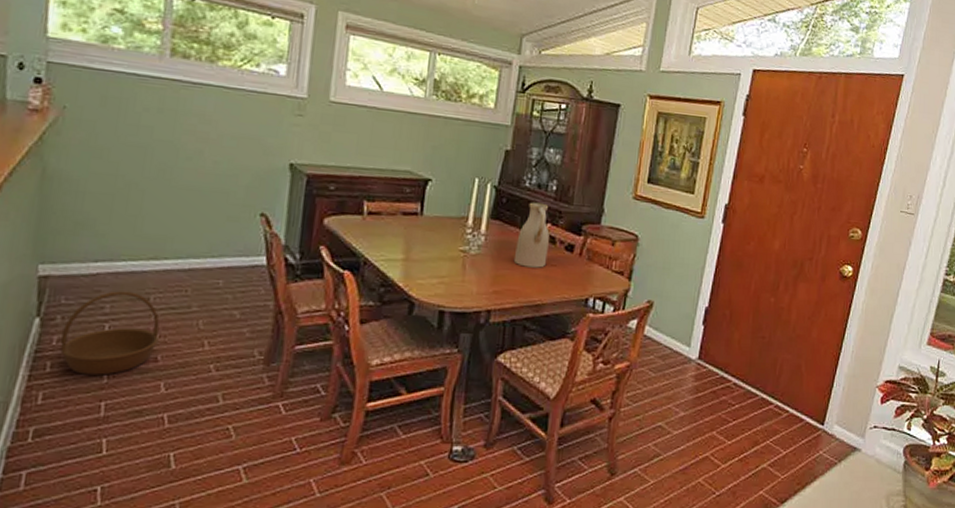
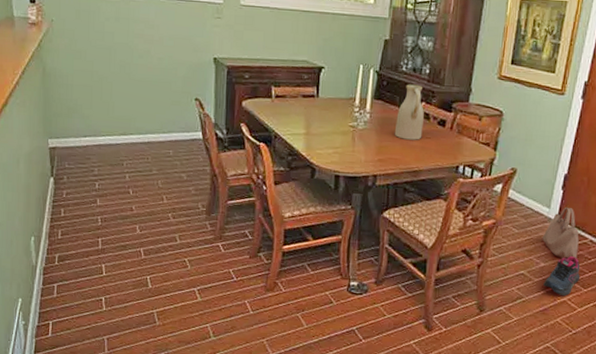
basket: present [60,291,160,376] -> none [68,158,132,220]
handbag: none [681,344,722,406] -> present [541,206,579,259]
athletic shoe: none [683,403,724,450] -> present [543,256,581,296]

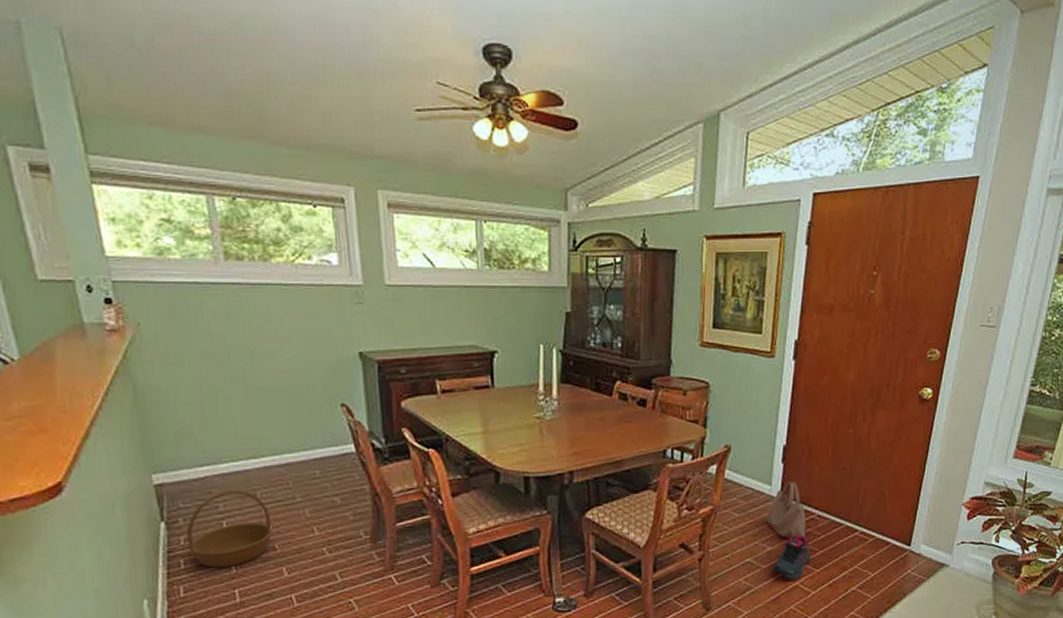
basket: none [68,158,132,220] -> present [186,490,273,568]
ceramic pitcher: present [394,84,424,140] -> none [588,361,621,426]

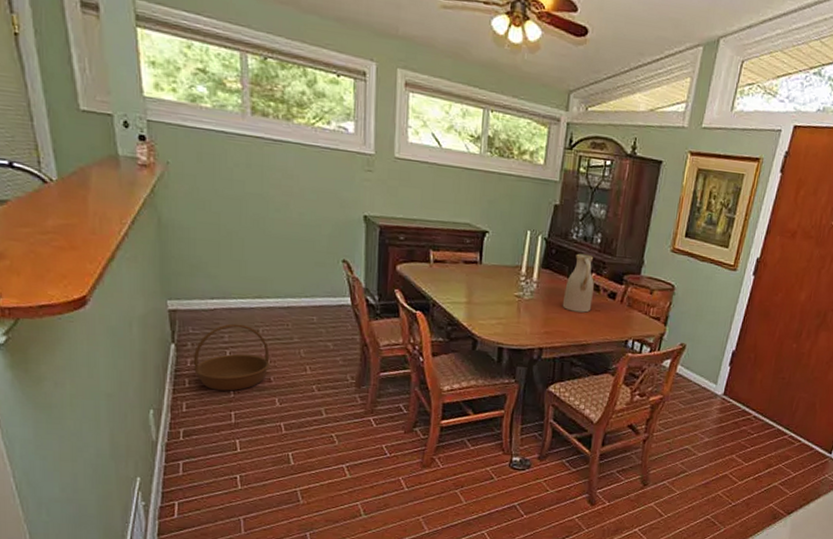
ceramic pitcher: none [588,361,621,426] -> present [562,253,594,313]
handbag: present [765,481,806,539] -> none [707,383,744,434]
athletic shoe: present [772,535,811,580] -> none [706,431,743,470]

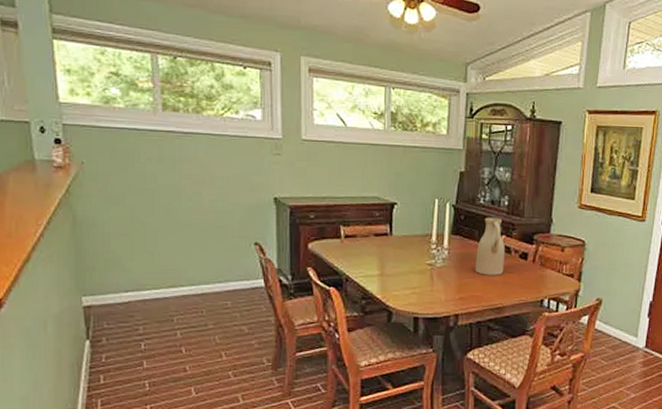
basket: present [193,323,270,391] -> none [107,315,185,384]

